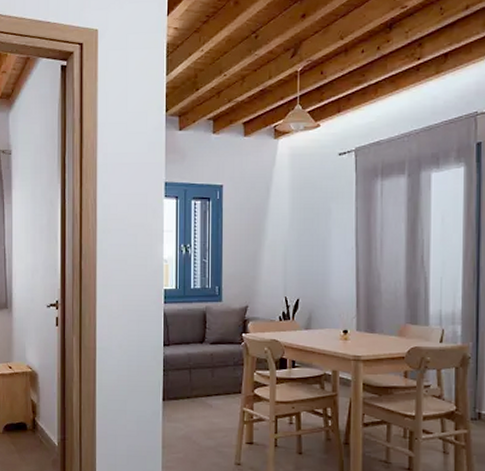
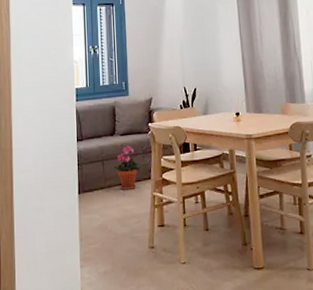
potted plant: none [201,356,231,403] -> present [113,146,141,191]

